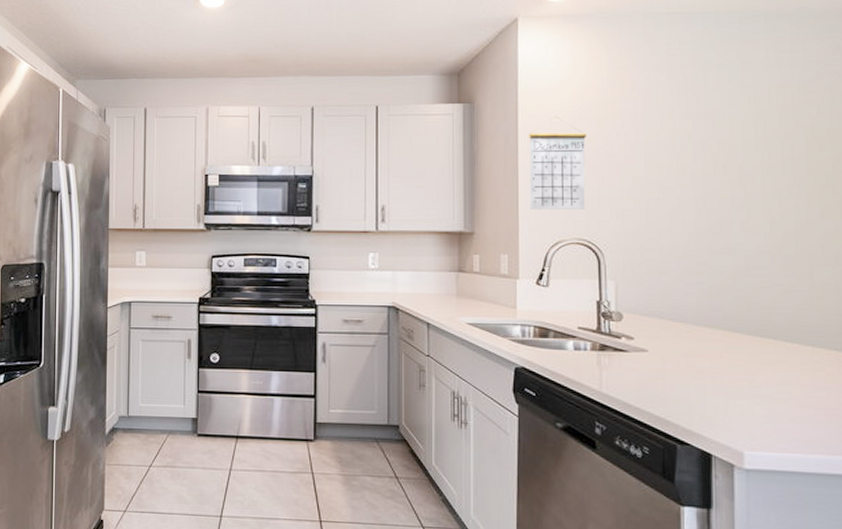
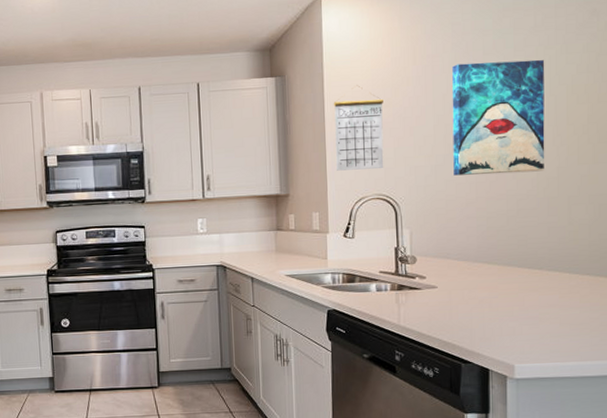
wall art: none [667,98,780,224] -> present [452,59,545,176]

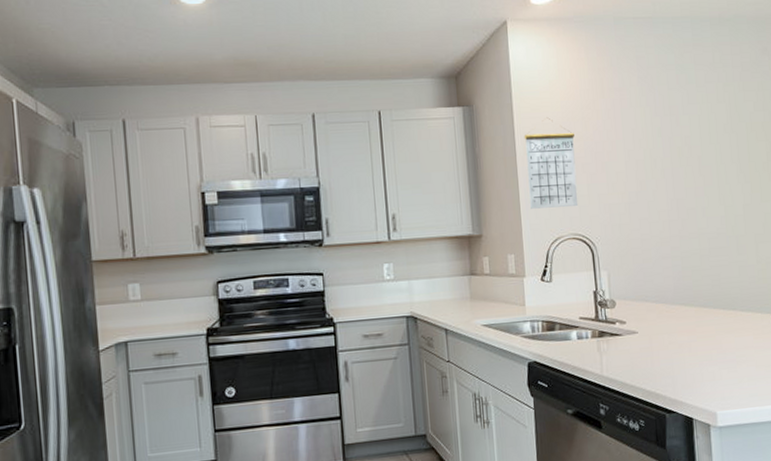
wall art: present [452,59,545,176] -> none [639,96,731,214]

